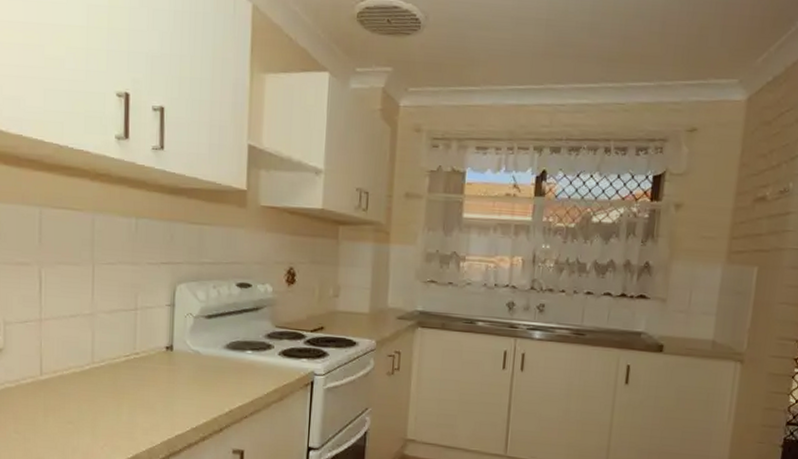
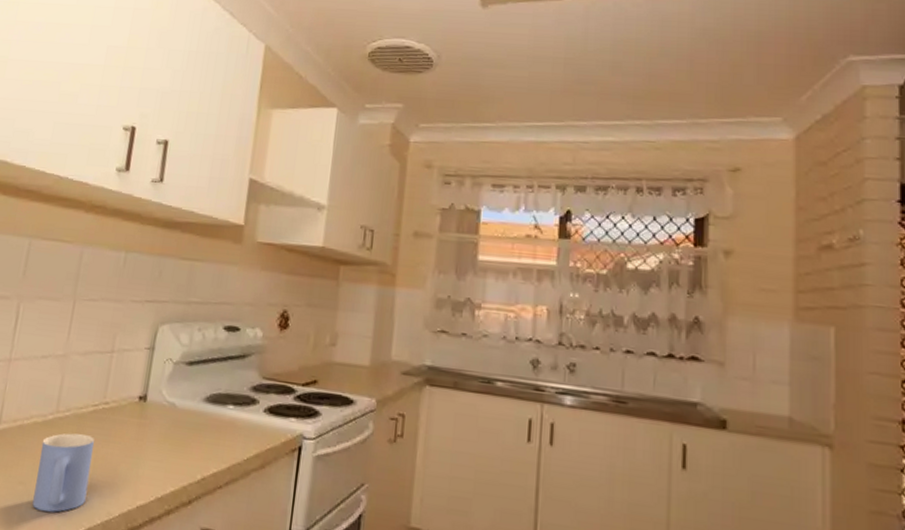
mug: none [83,380,131,444] -> present [32,433,95,513]

